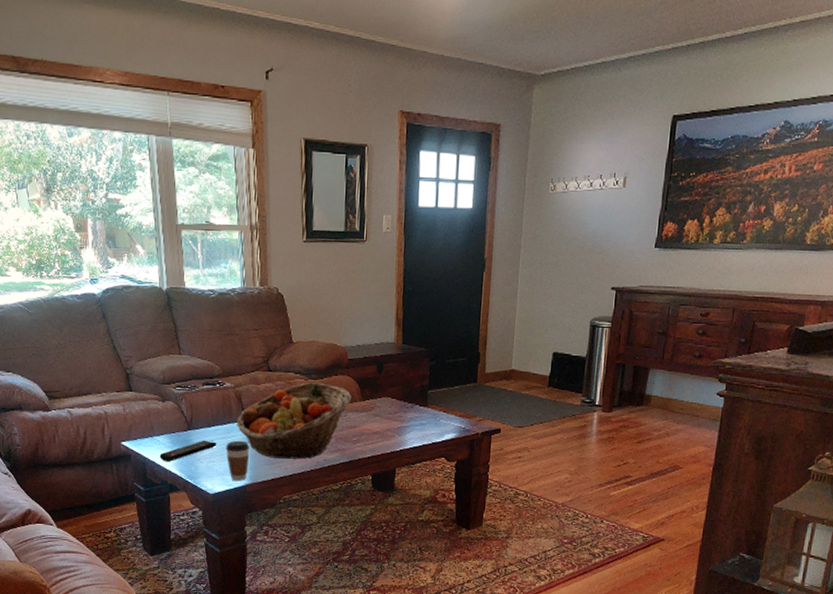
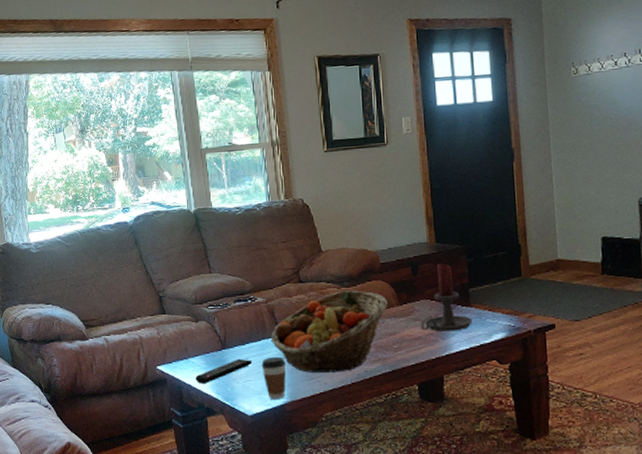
candle holder: none [379,365,428,429] -> present [420,264,473,332]

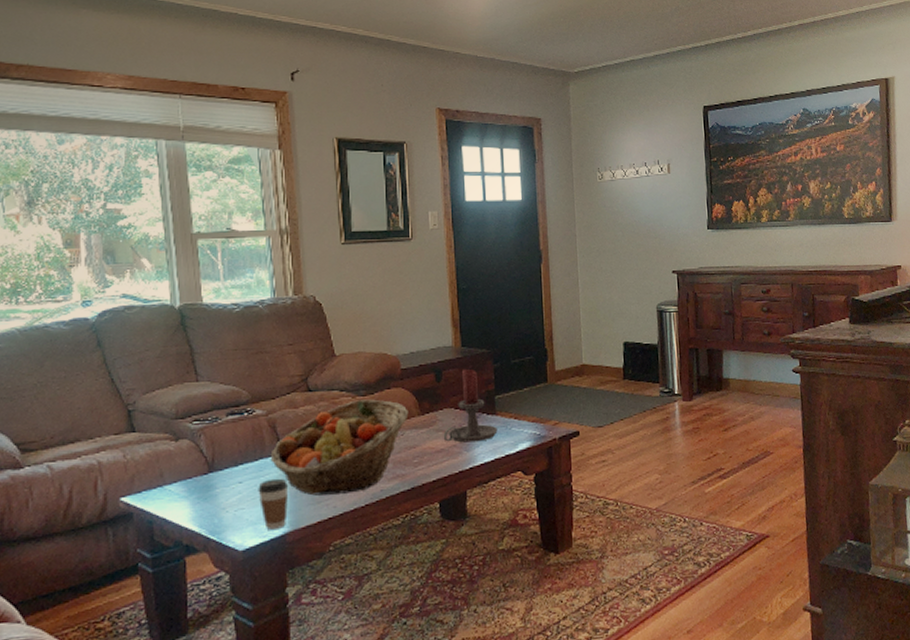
remote control: present [195,358,252,385] -> none [172,482,247,517]

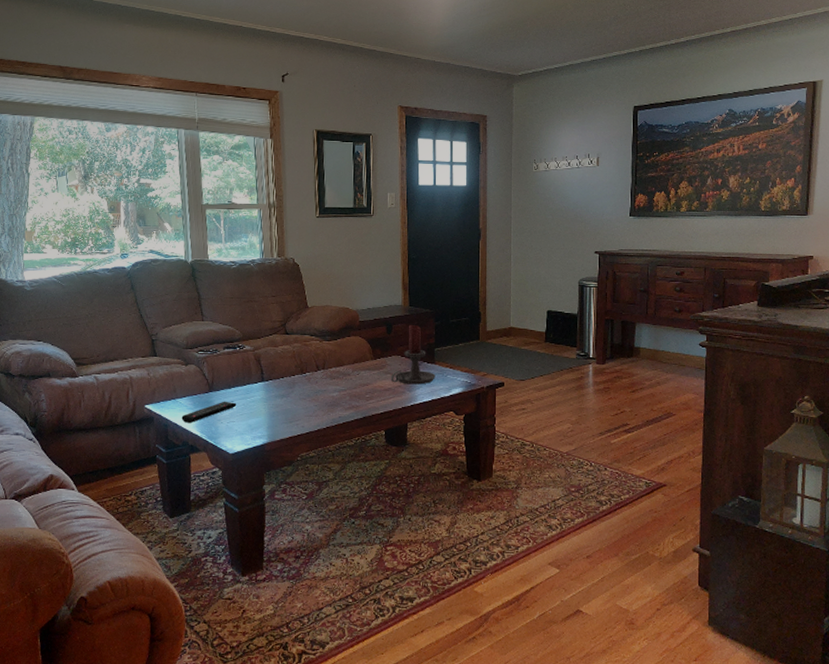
remote control: none [172,482,247,517] -> present [181,401,237,424]
coffee cup: present [258,478,289,530] -> none [245,400,269,440]
fruit basket: present [270,399,409,496] -> none [255,344,364,417]

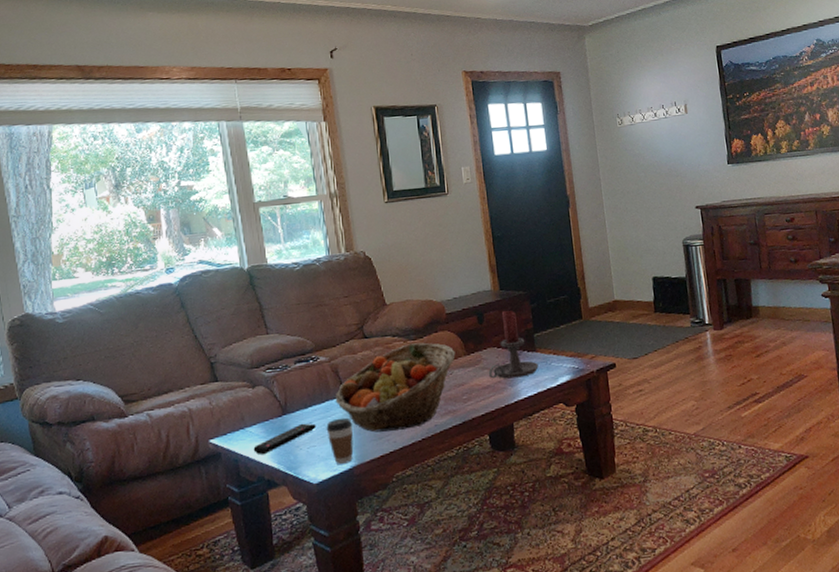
coffee cup: none [245,400,269,440] -> present [326,417,354,464]
fruit basket: none [255,344,364,417] -> present [335,342,455,432]

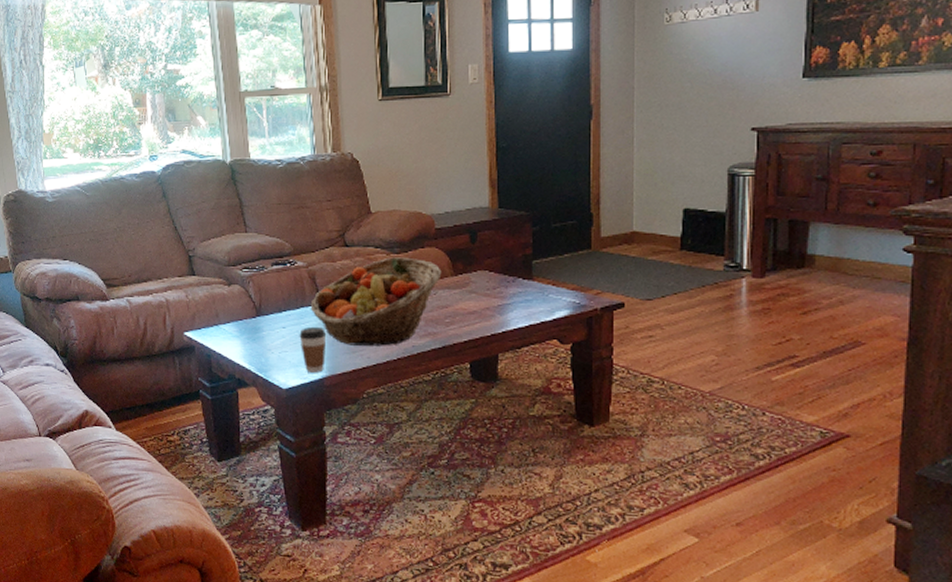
remote control: present [253,423,317,455] -> none [226,327,289,354]
candle holder: present [488,311,539,379] -> none [476,232,534,306]

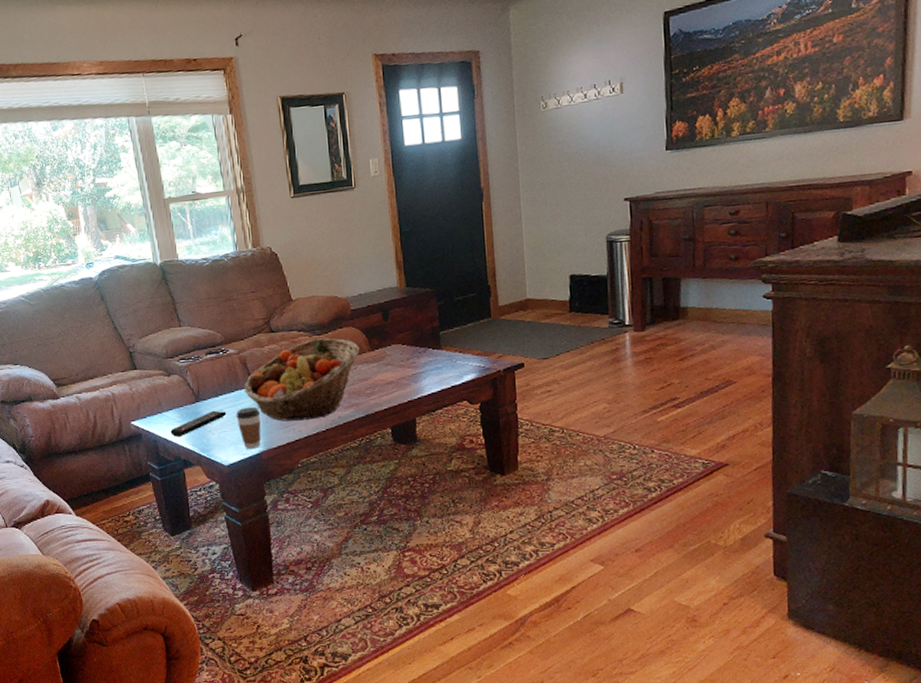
remote control: none [226,327,289,354] -> present [170,410,227,438]

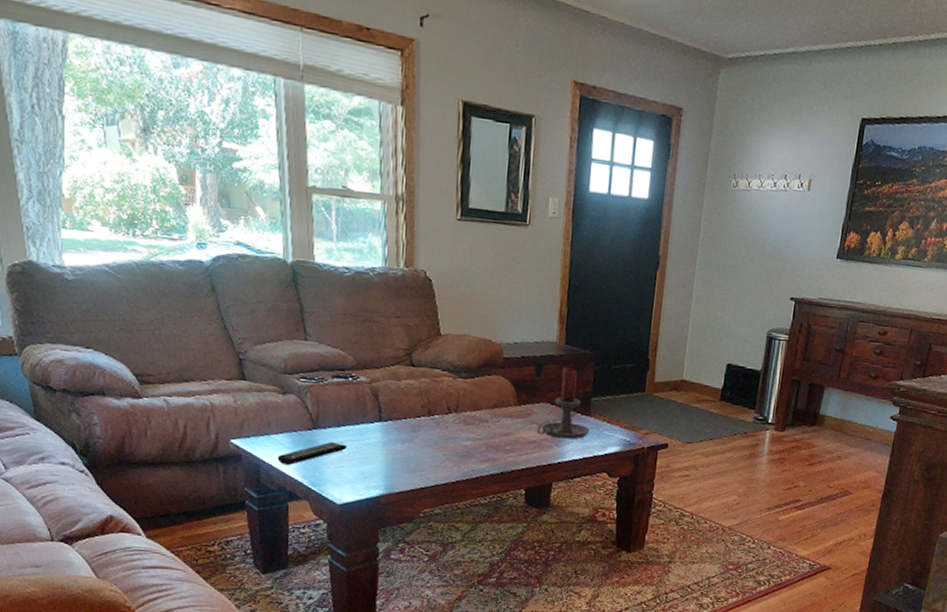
coffee cup: present [236,406,262,449] -> none [357,443,387,490]
fruit basket: present [243,337,360,421] -> none [371,381,506,468]
candle holder: none [392,308,443,375] -> present [536,368,590,439]

